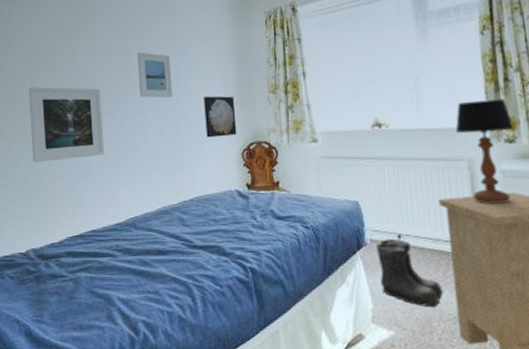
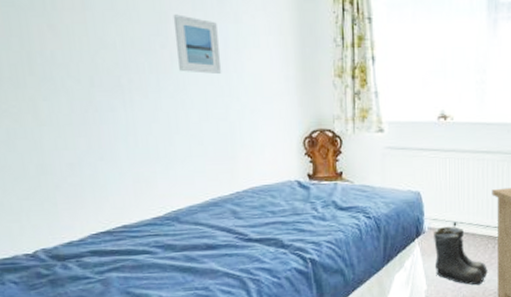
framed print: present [29,87,105,163] -> none [18,47,135,145]
wall art: present [204,96,237,138] -> none [259,75,298,123]

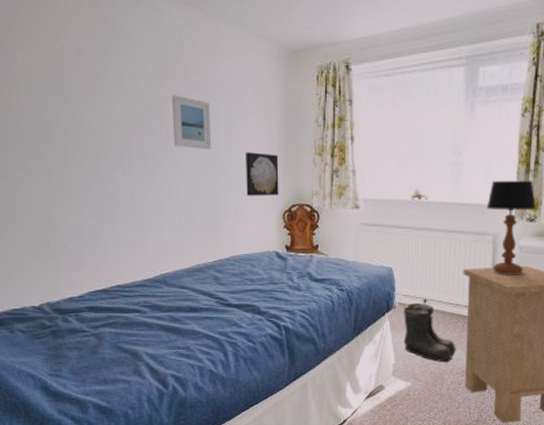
wall art: none [259,75,298,123] -> present [246,152,279,196]

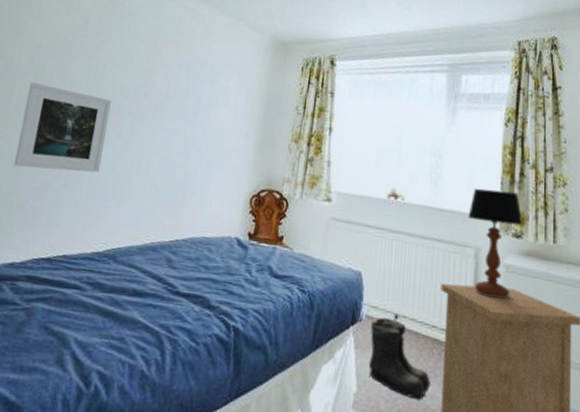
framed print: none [38,122,132,209] -> present [14,82,112,173]
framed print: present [171,95,212,149] -> none [154,70,196,125]
wall art: present [246,152,279,196] -> none [216,131,255,179]

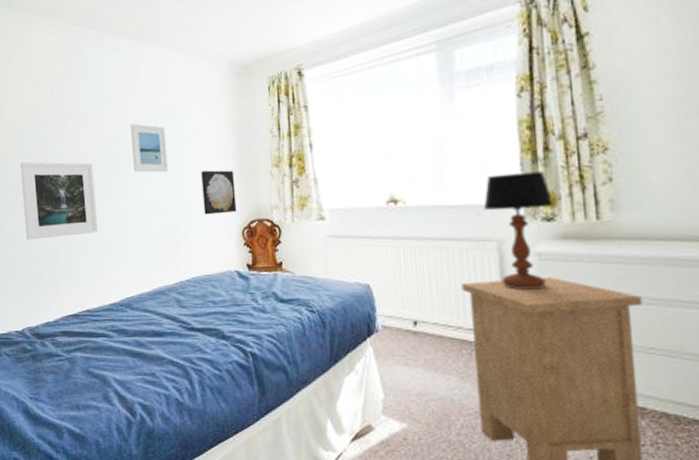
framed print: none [154,70,196,125] -> present [130,123,169,173]
wall art: none [216,131,255,179] -> present [201,170,237,215]
boots: present [368,317,431,400] -> none [389,325,464,401]

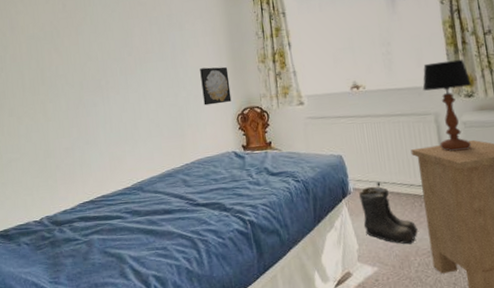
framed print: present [20,162,99,240] -> none [35,65,111,136]
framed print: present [130,123,169,173] -> none [136,29,172,72]
boots: none [389,325,464,401] -> present [359,186,418,245]

